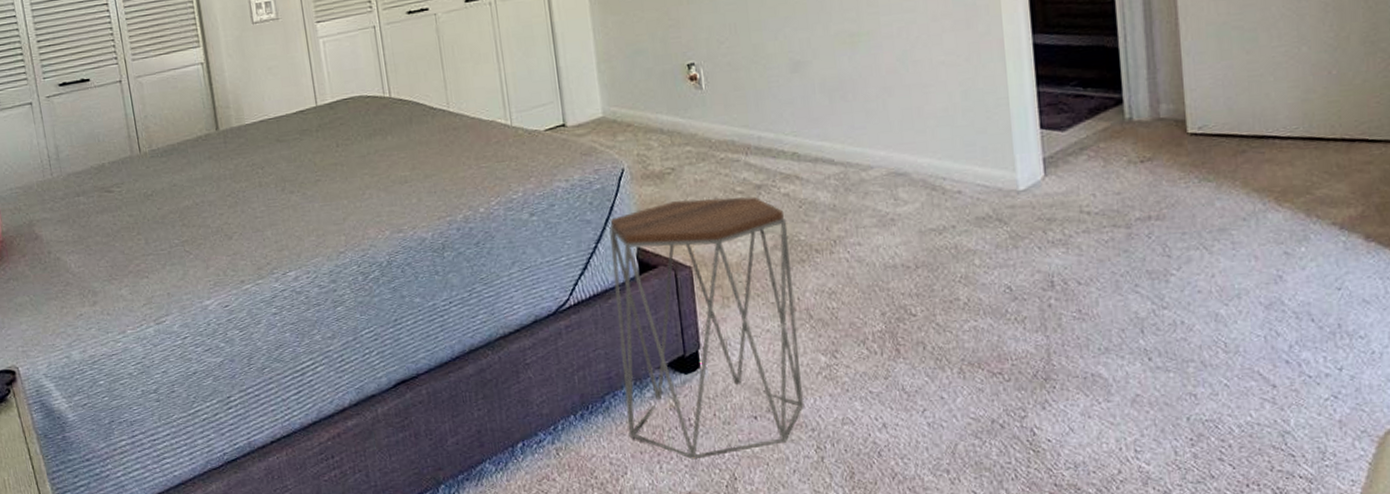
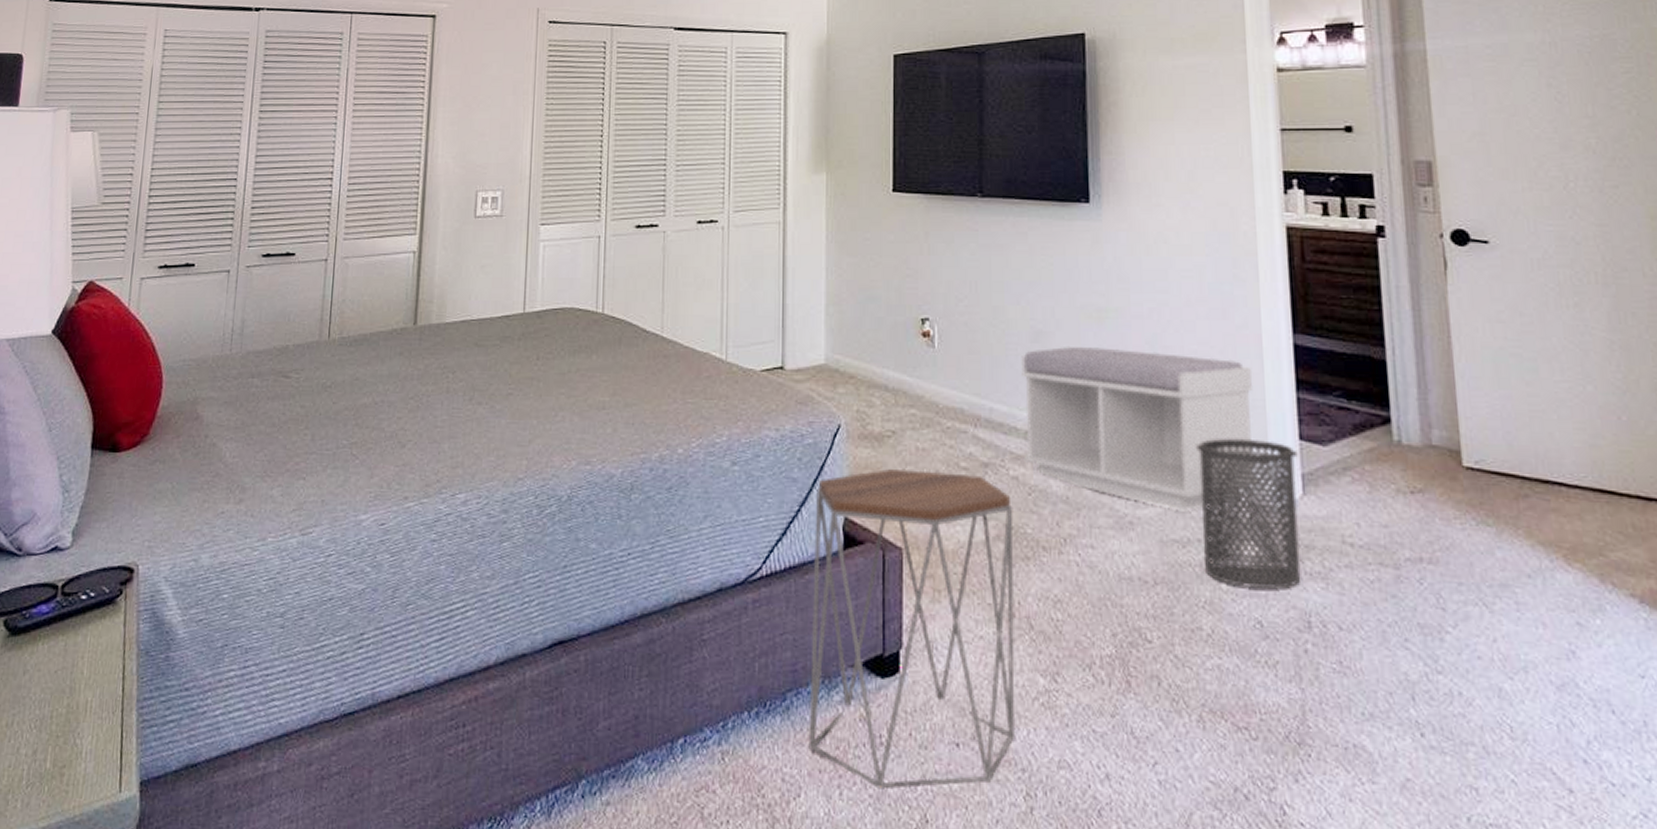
bench: none [783,65,1003,204] -> present [1021,346,1257,512]
trash can: none [948,132,1045,261] -> present [1196,439,1301,589]

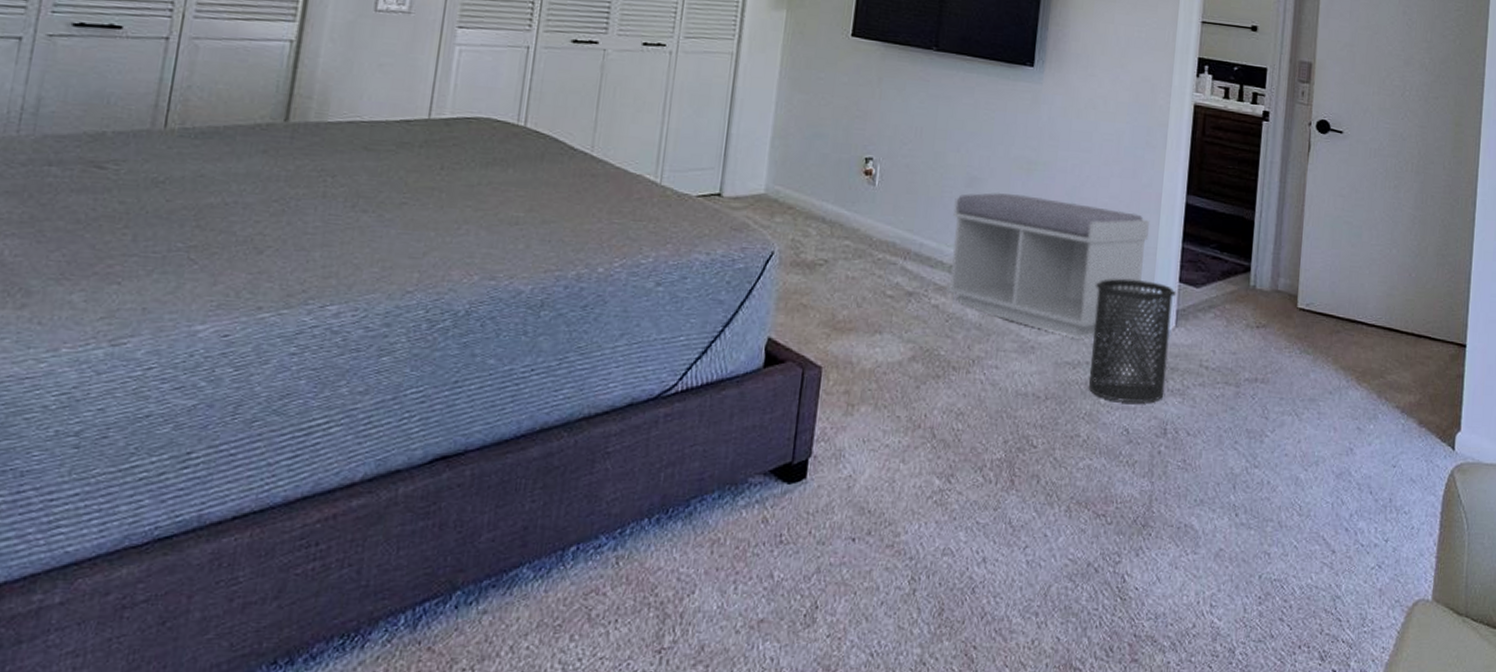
side table: present [808,469,1016,790] -> none [708,295,931,582]

